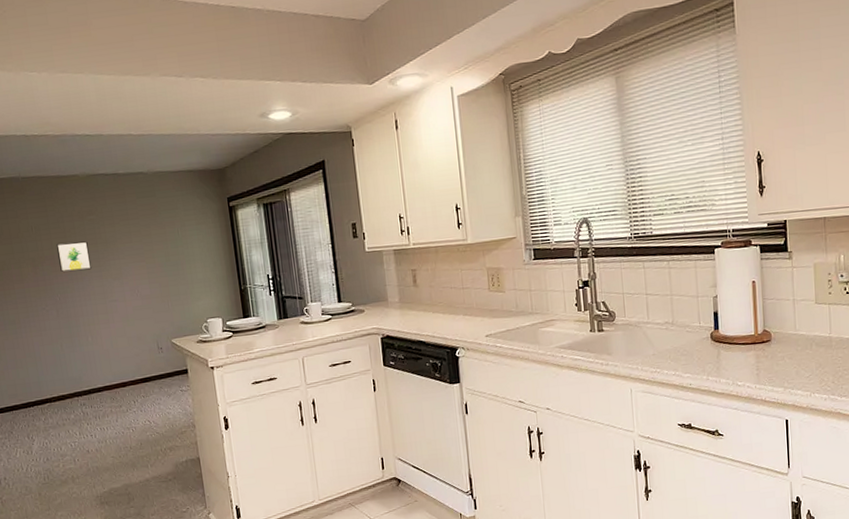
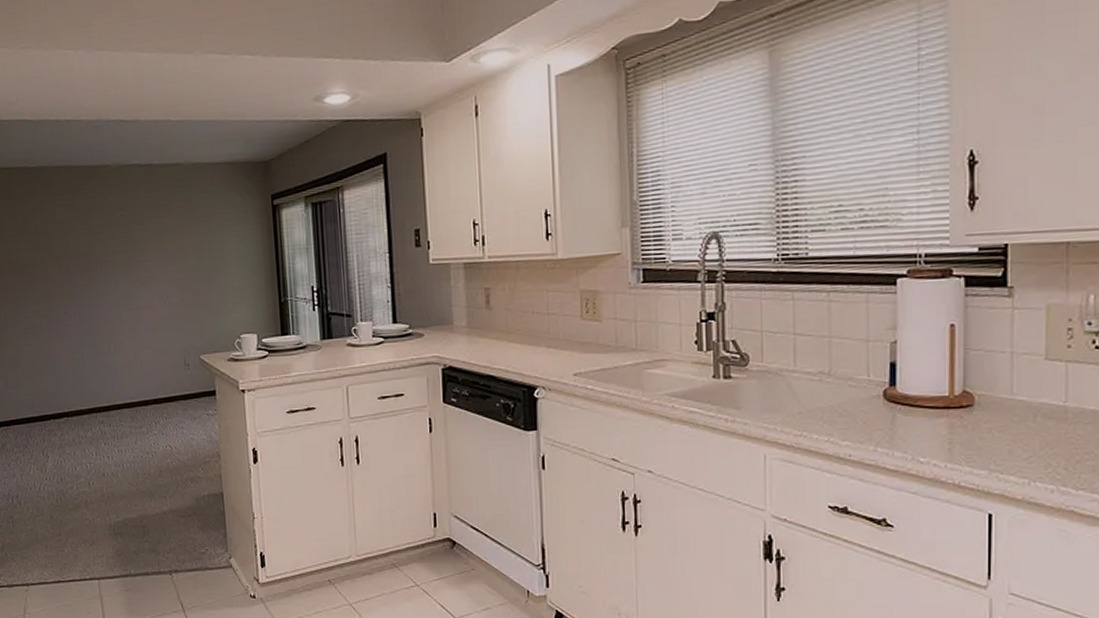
wall art: present [56,241,92,272] -> none [83,239,119,274]

